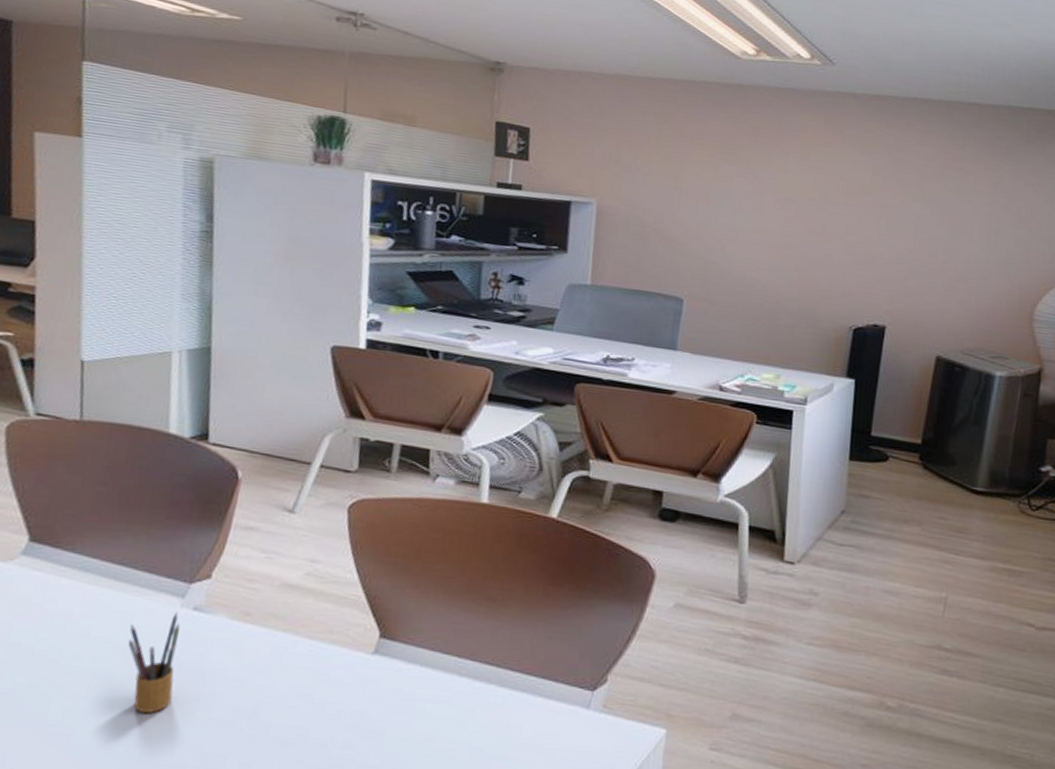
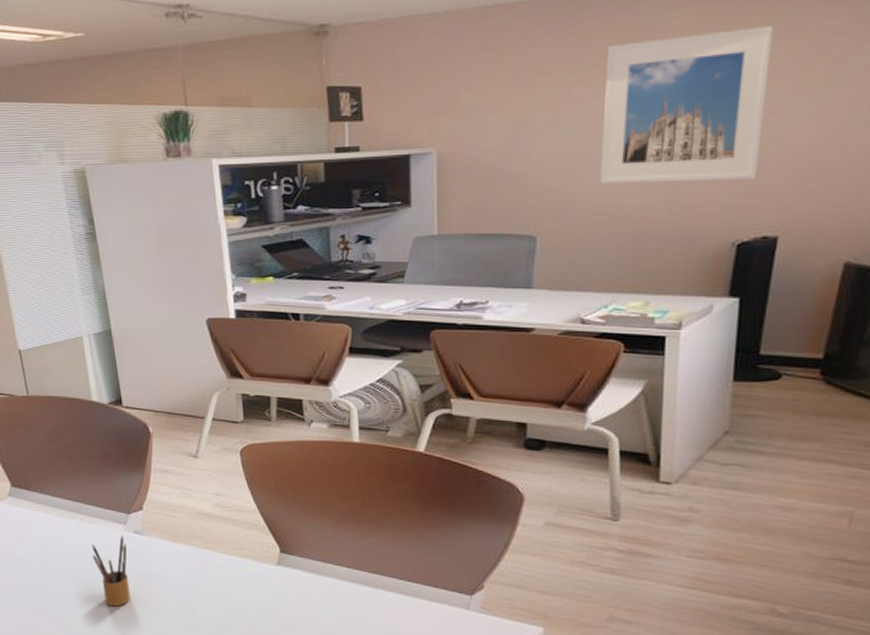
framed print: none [742,134,883,272] -> present [600,25,774,184]

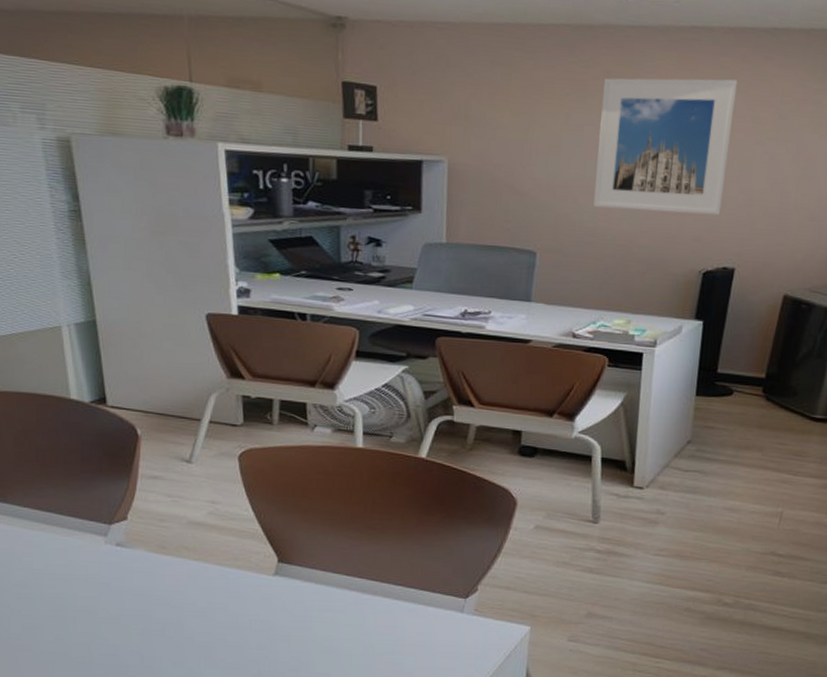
pencil box: present [92,535,130,607] -> none [65,548,109,628]

